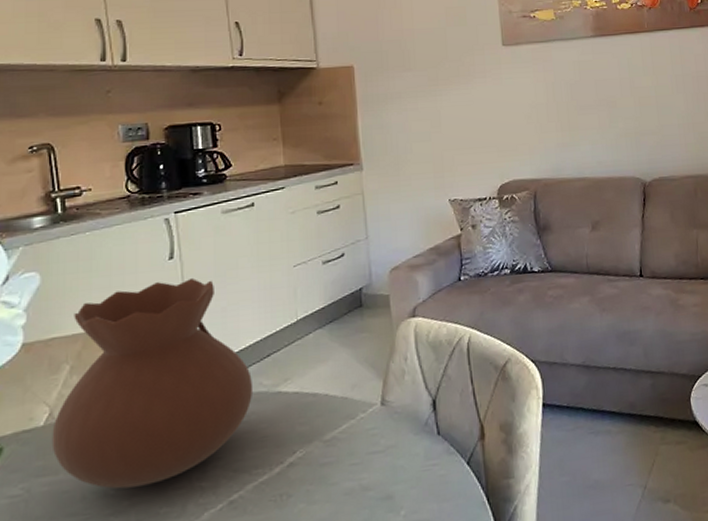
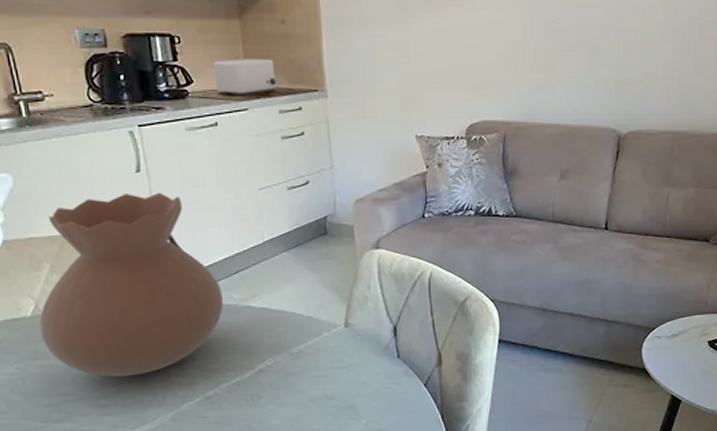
toaster: none [251,138,314,177] -> present [212,59,277,97]

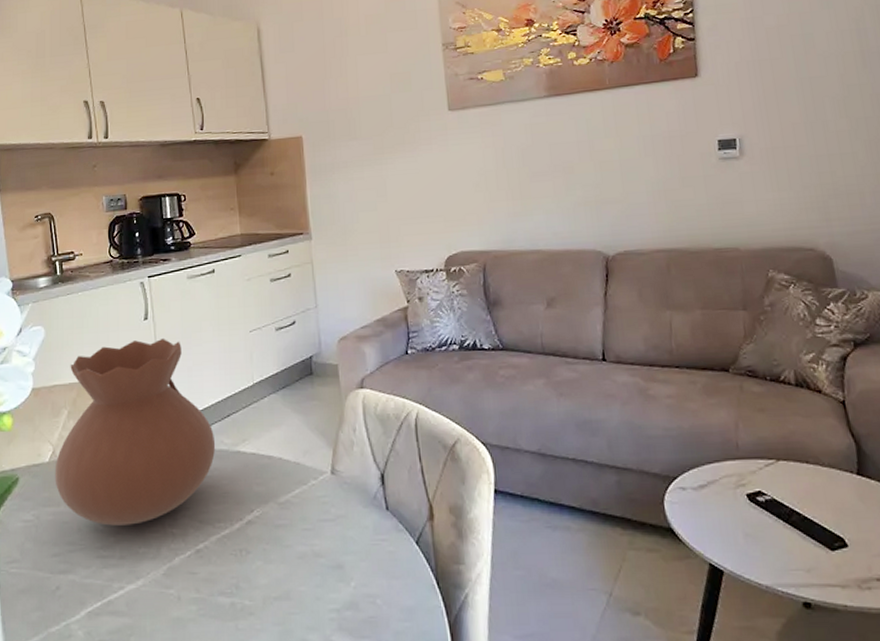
toaster: present [212,59,277,97] -> none [212,208,267,245]

